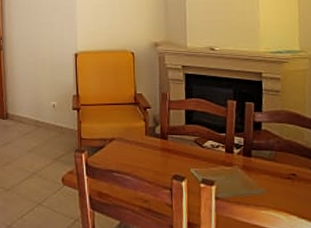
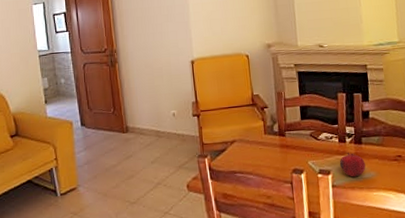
fruit: none [224,163,254,192] -> present [339,152,366,177]

